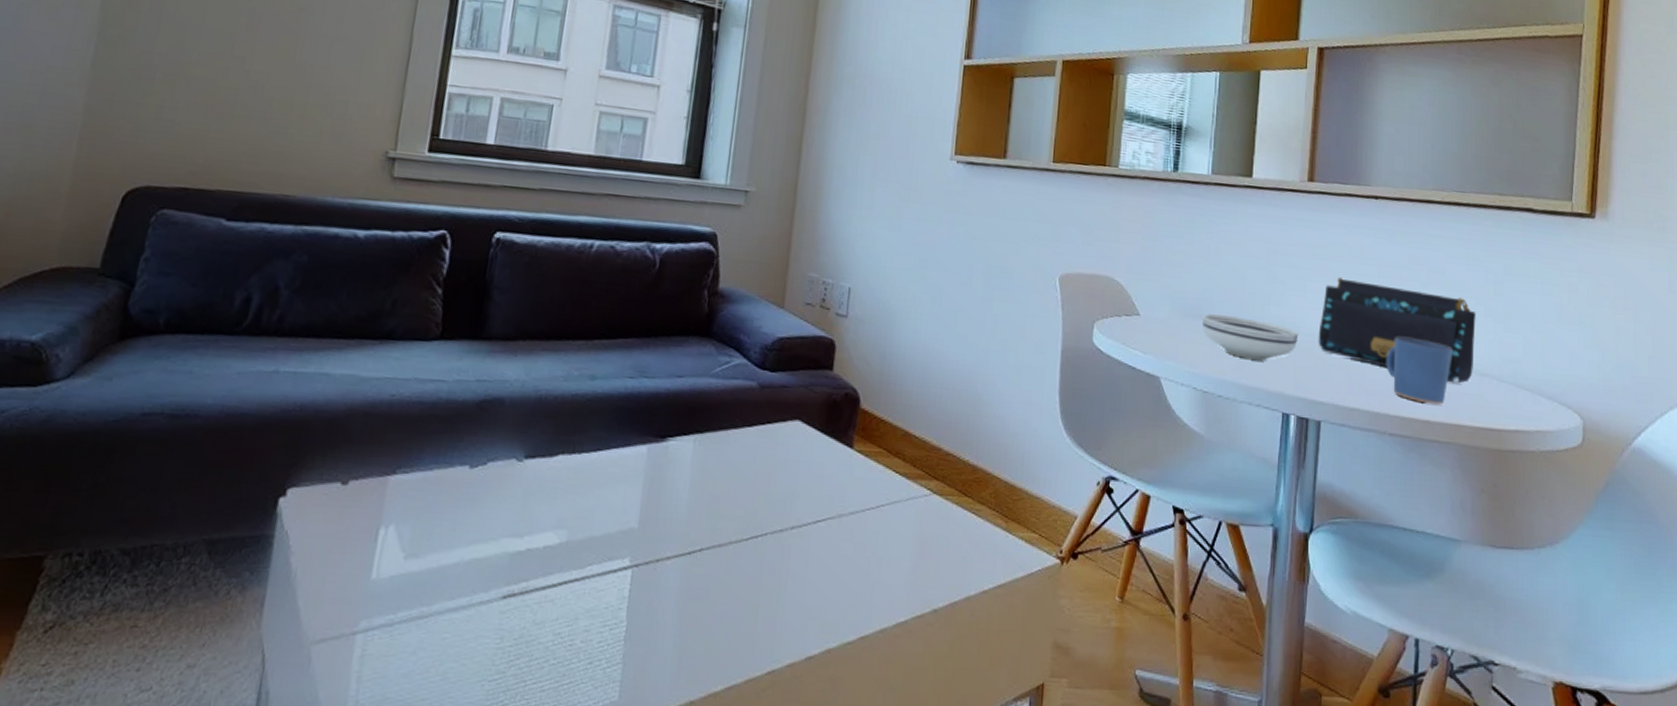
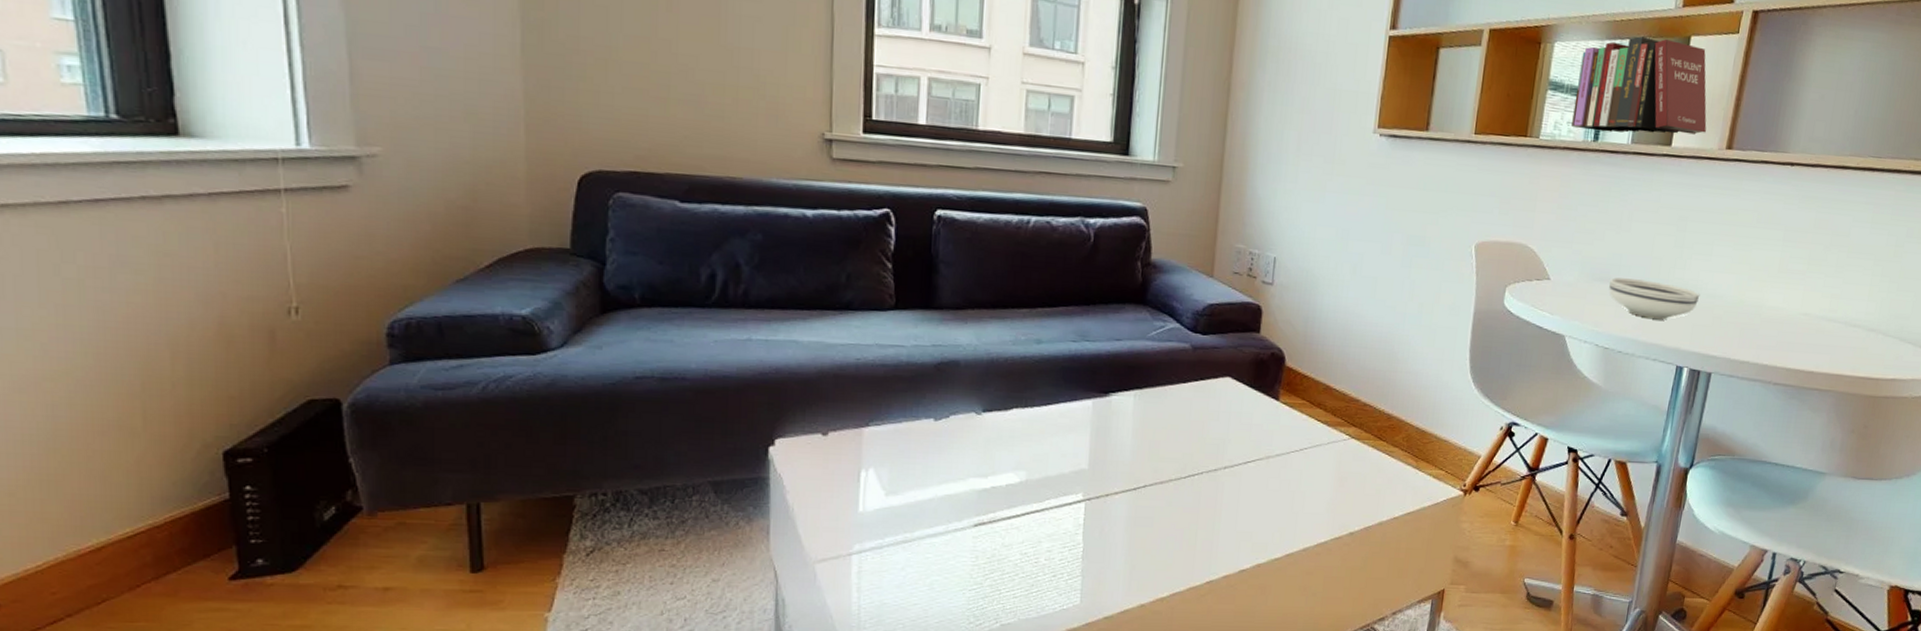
books: none [1150,70,1286,166] -> present [1571,36,1707,135]
handbag: present [1318,278,1476,384] -> none [1717,242,1873,338]
mug: present [1386,337,1453,405] -> none [1779,297,1845,357]

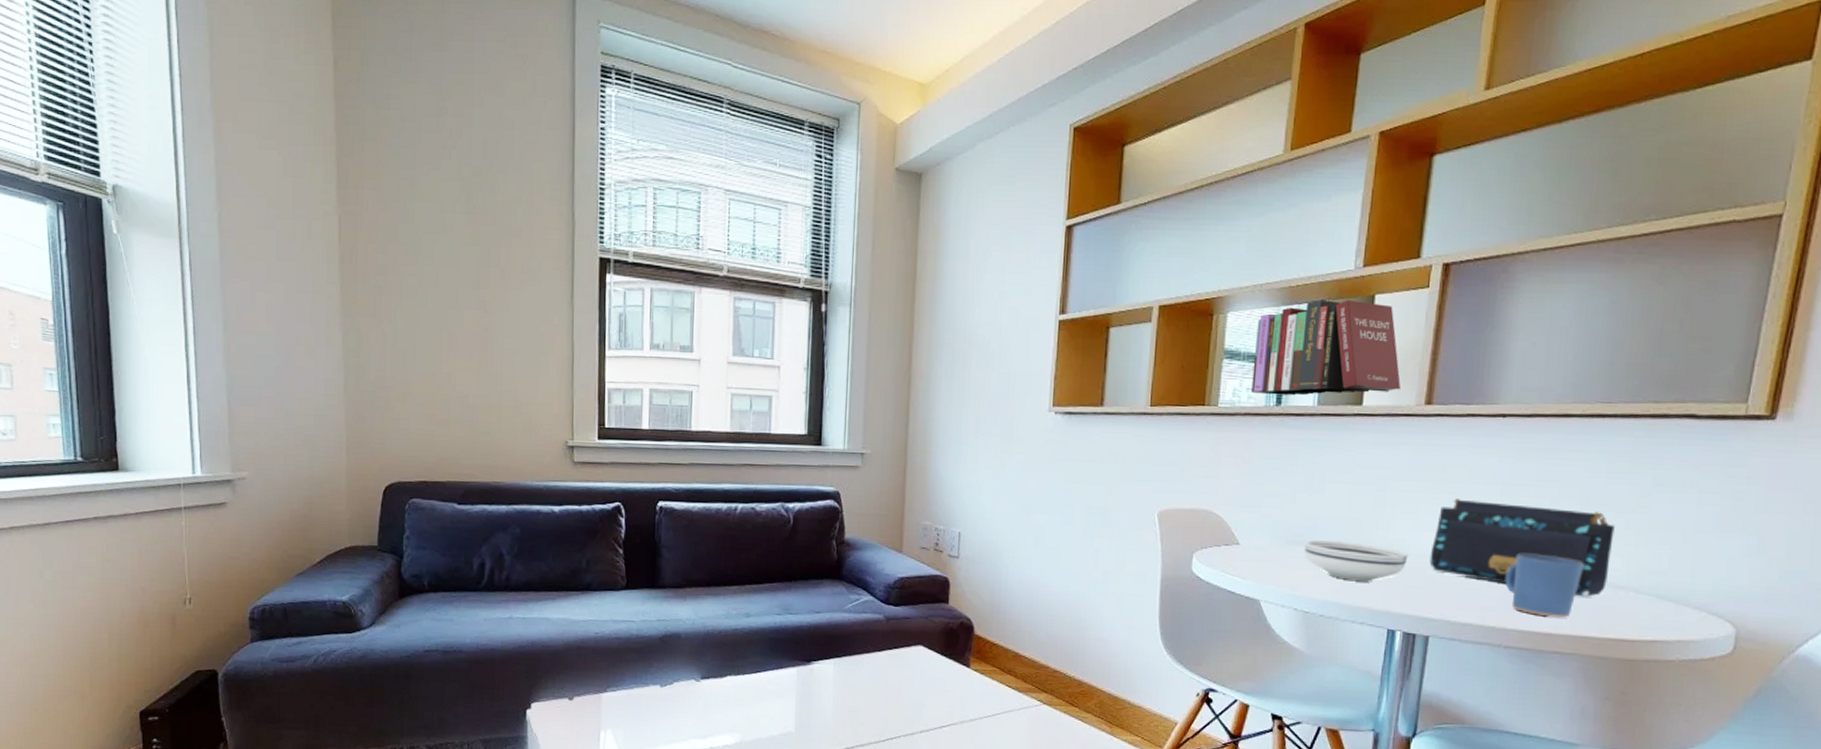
handbag: none [1717,242,1873,338] -> present [1429,499,1615,597]
mug: none [1779,297,1845,357] -> present [1505,554,1584,618]

